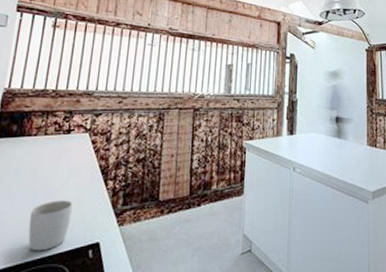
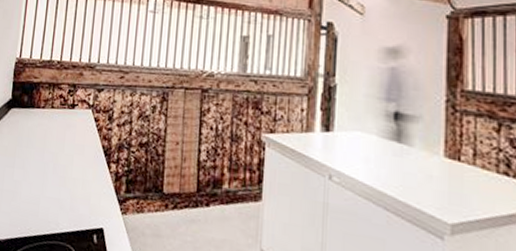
mug: present [28,200,73,251] -> none [39,177,78,227]

